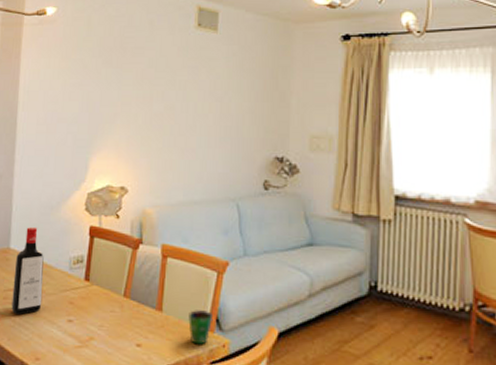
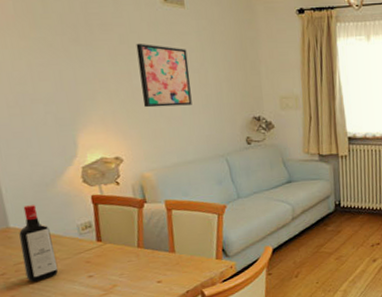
wall art: none [159,67,212,137] -> present [136,43,192,108]
cup: present [188,310,212,345] -> none [198,244,219,271]

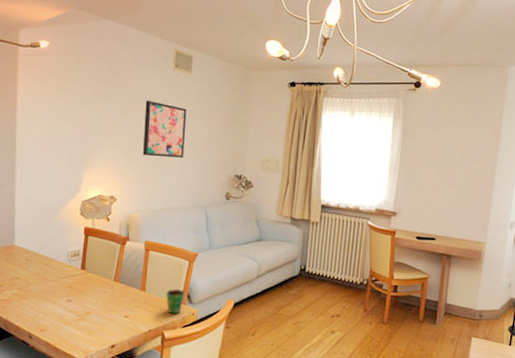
liquor bottle: present [19,204,59,282] -> none [18,227,45,297]
cup: none [198,244,219,271] -> present [166,289,185,314]

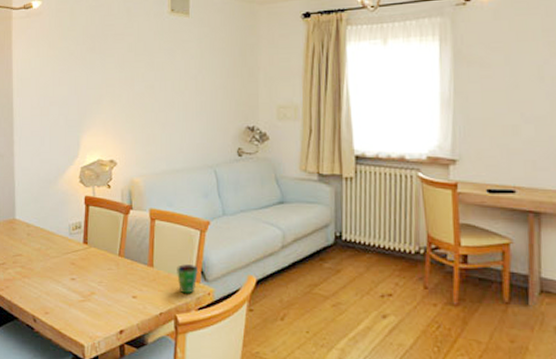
wall art: present [142,100,187,158] -> none [141,50,187,113]

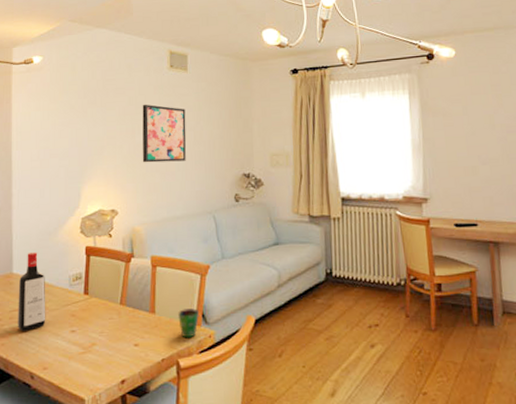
liquor bottle: none [21,199,47,276] -> present [18,251,46,331]
wall art: none [141,50,187,113] -> present [142,104,187,163]

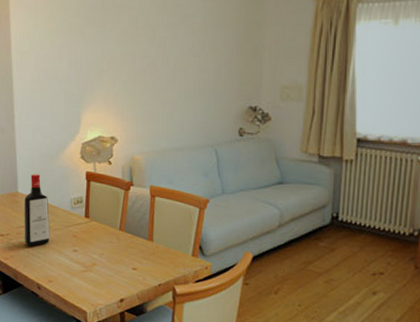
wall art: present [142,104,187,163] -> none [142,25,190,90]
cup: present [178,308,199,338] -> none [176,239,196,268]

